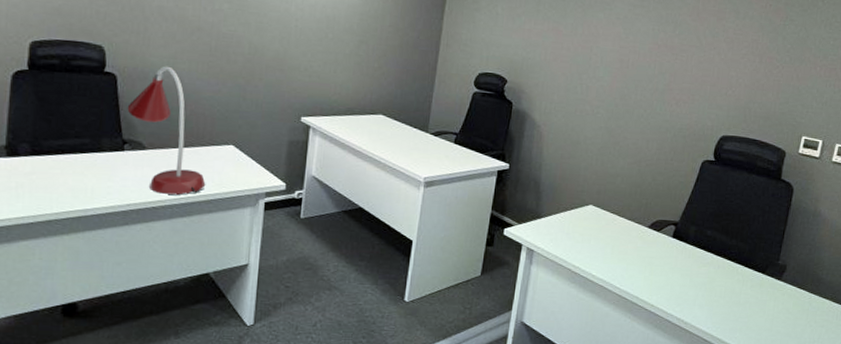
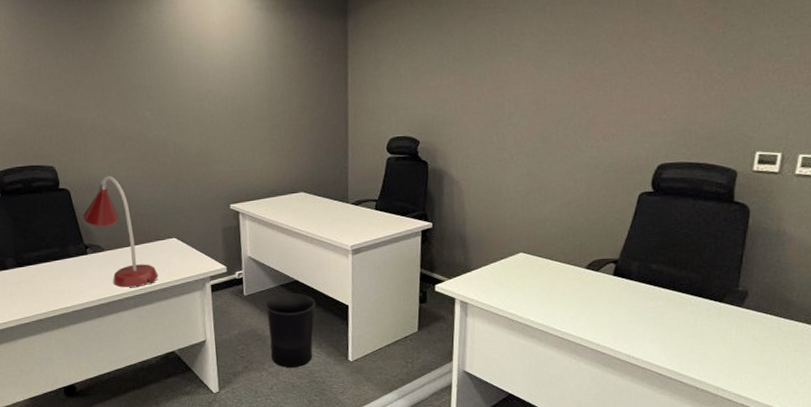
waste bin: none [320,220,378,303] -> present [265,292,316,368]

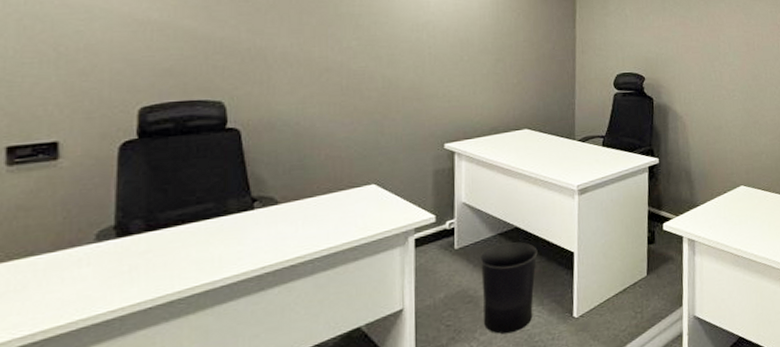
desk lamp: present [83,175,159,288] -> none [254,112,349,250]

